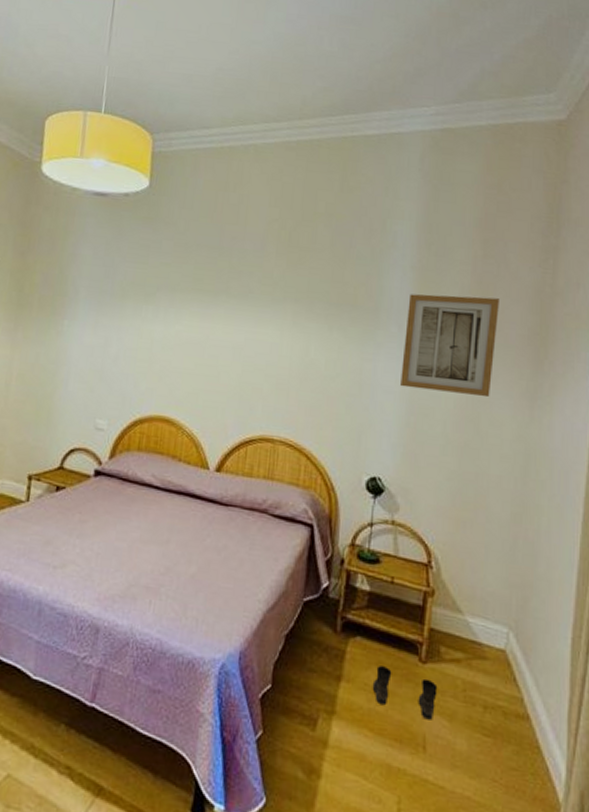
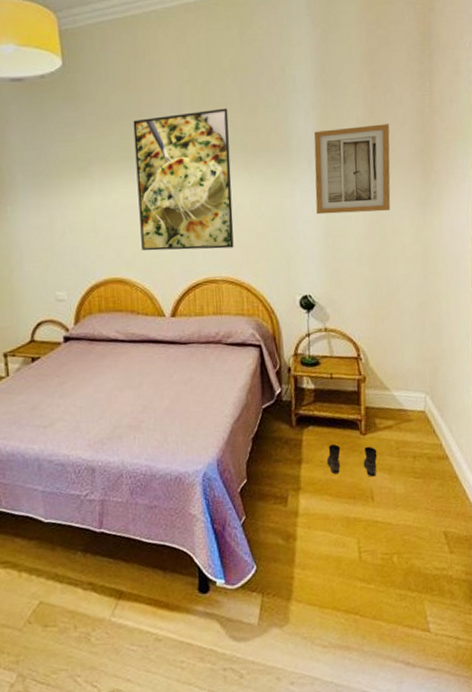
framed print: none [196,252,316,407] -> present [133,108,234,251]

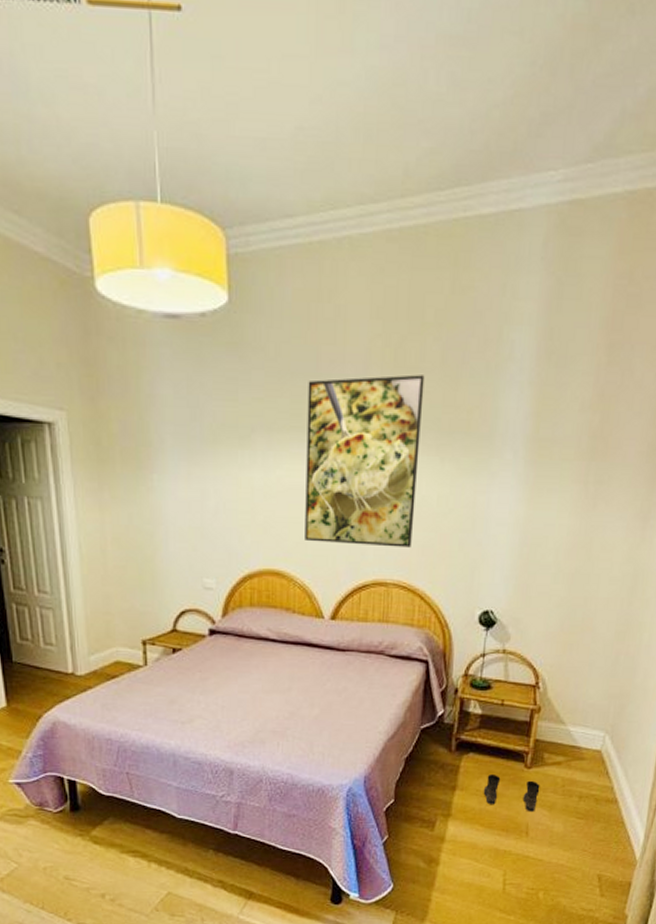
wall art: present [314,124,391,215] -> none [514,412,621,522]

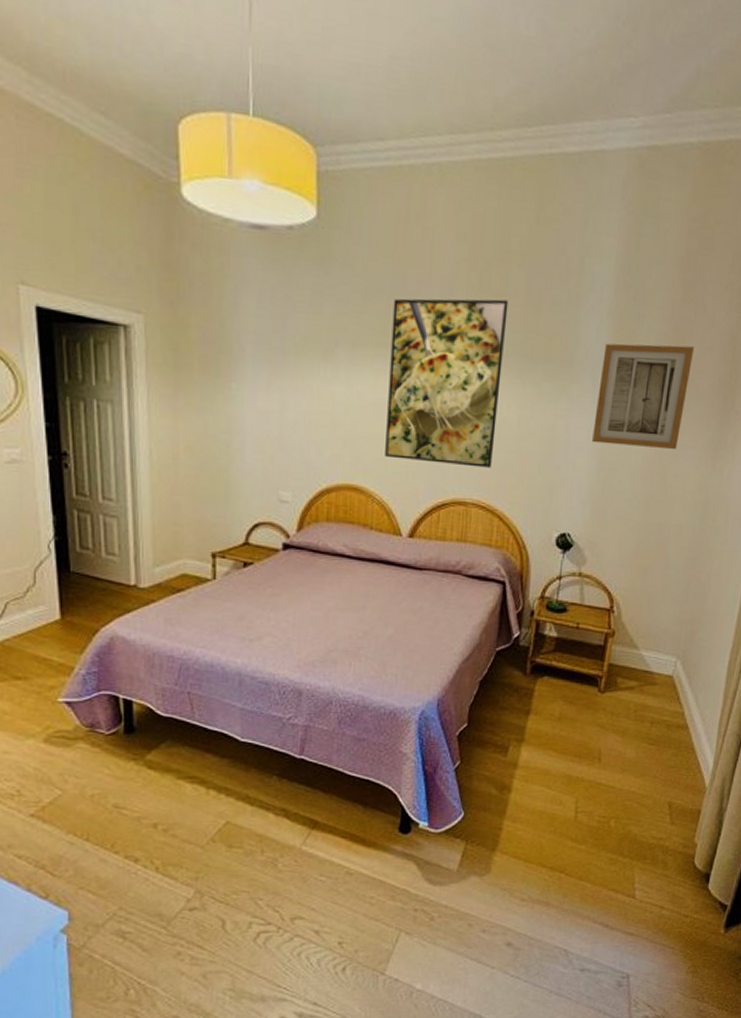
boots: present [483,773,540,812] -> none [557,697,613,737]
wall art: none [514,412,621,522] -> present [592,343,694,450]

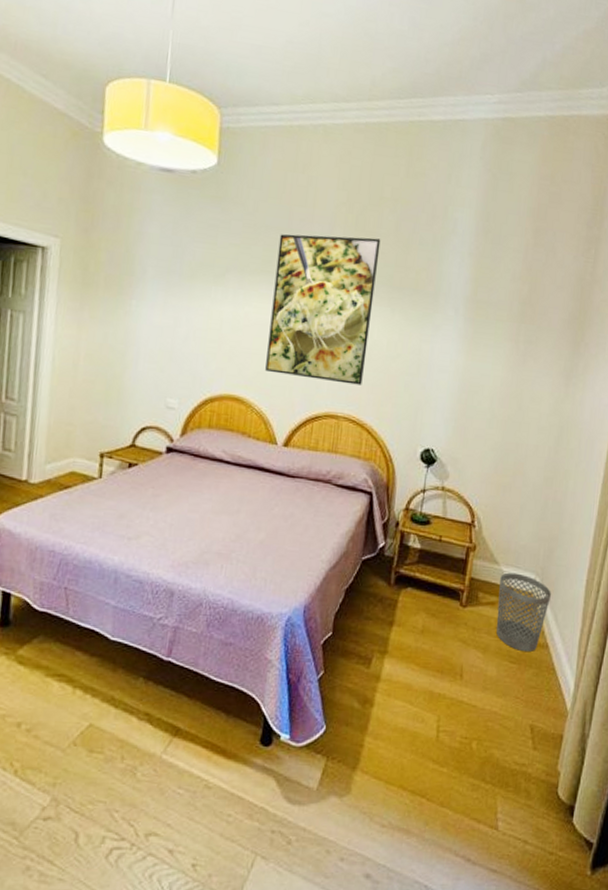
wall art: present [592,343,694,450] -> none [454,279,546,376]
wastebasket: none [635,657,692,734] -> present [496,572,551,652]

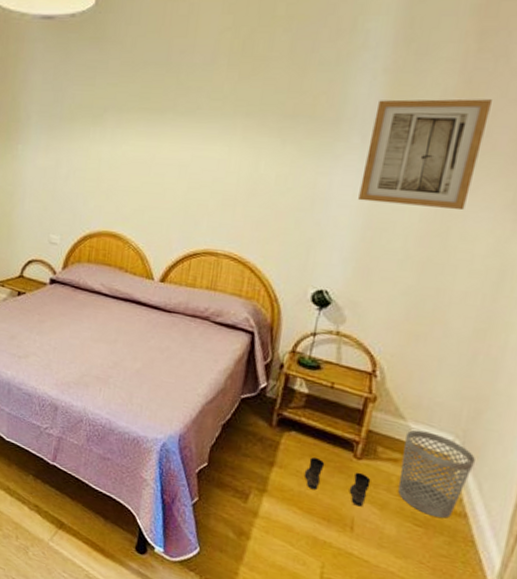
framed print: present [265,234,381,385] -> none [142,63,272,222]
boots: none [419,610,475,653] -> present [304,456,371,507]
wall art: none [454,279,546,376] -> present [358,99,492,211]

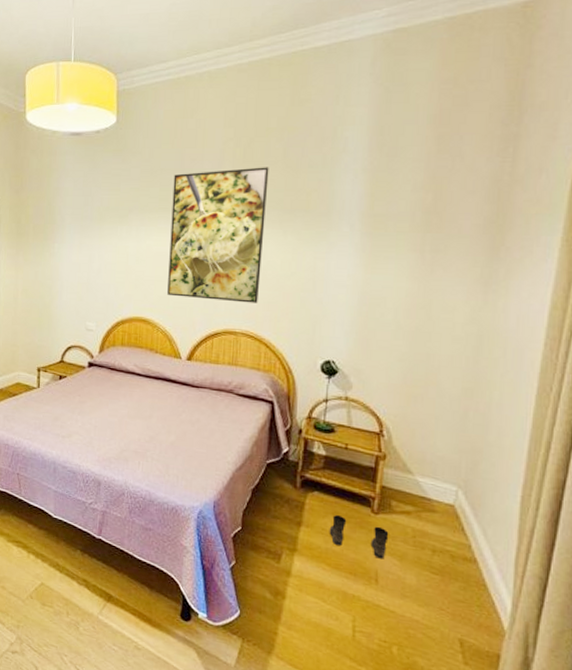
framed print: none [142,63,272,222] -> present [167,167,269,303]
wall art: present [358,99,492,211] -> none [353,191,453,286]
wastebasket: present [398,430,475,519] -> none [413,483,477,565]

